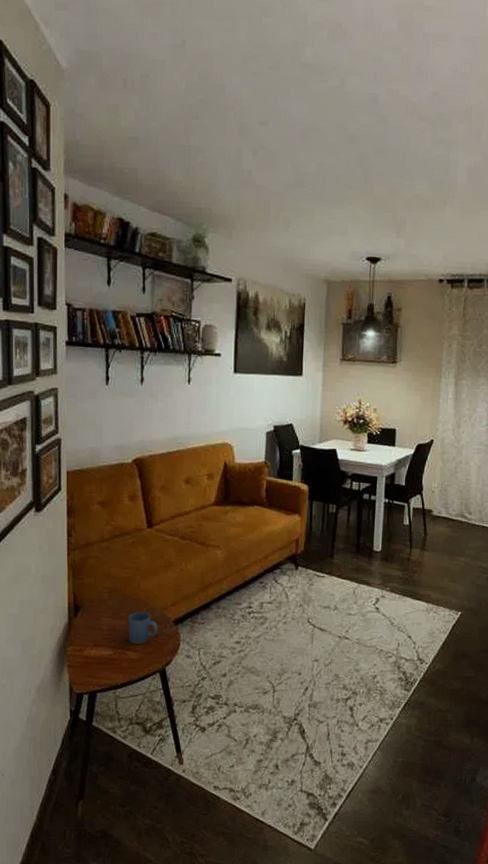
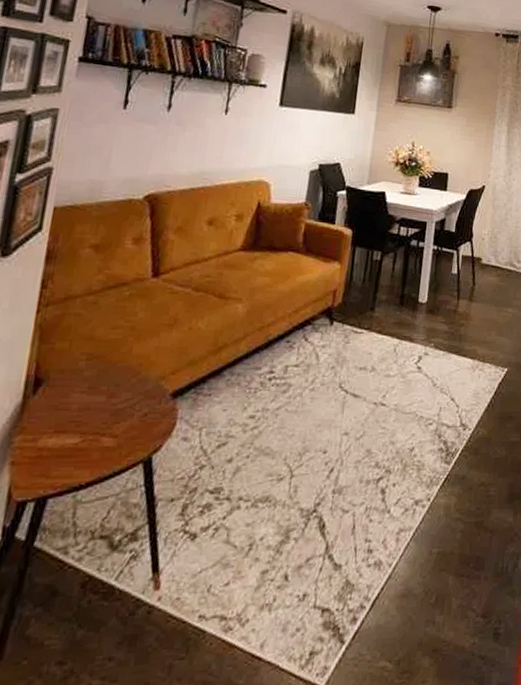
mug: present [128,611,158,644] -> none [106,382,150,427]

